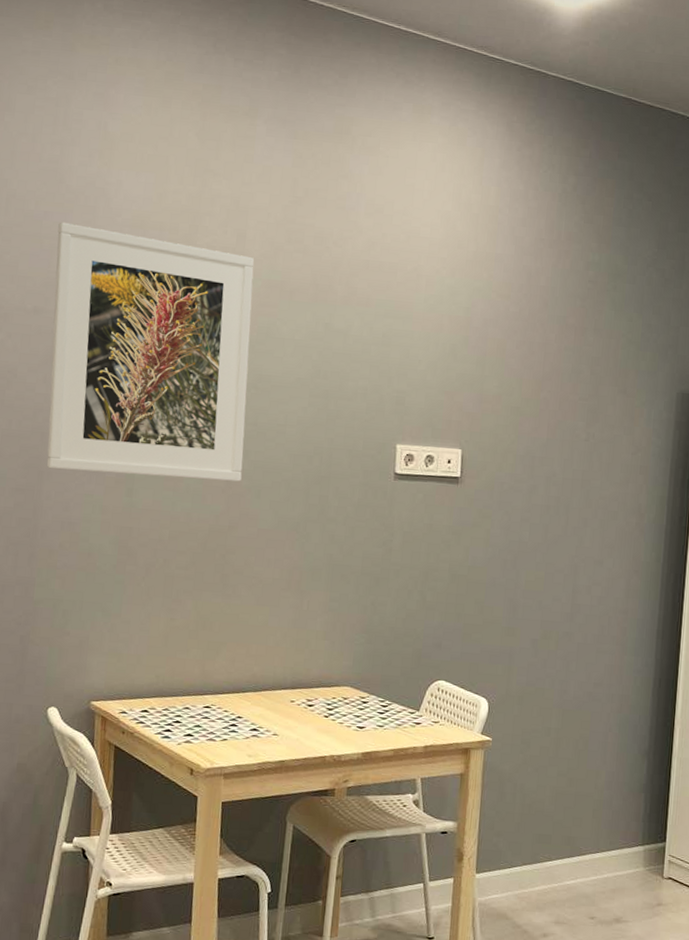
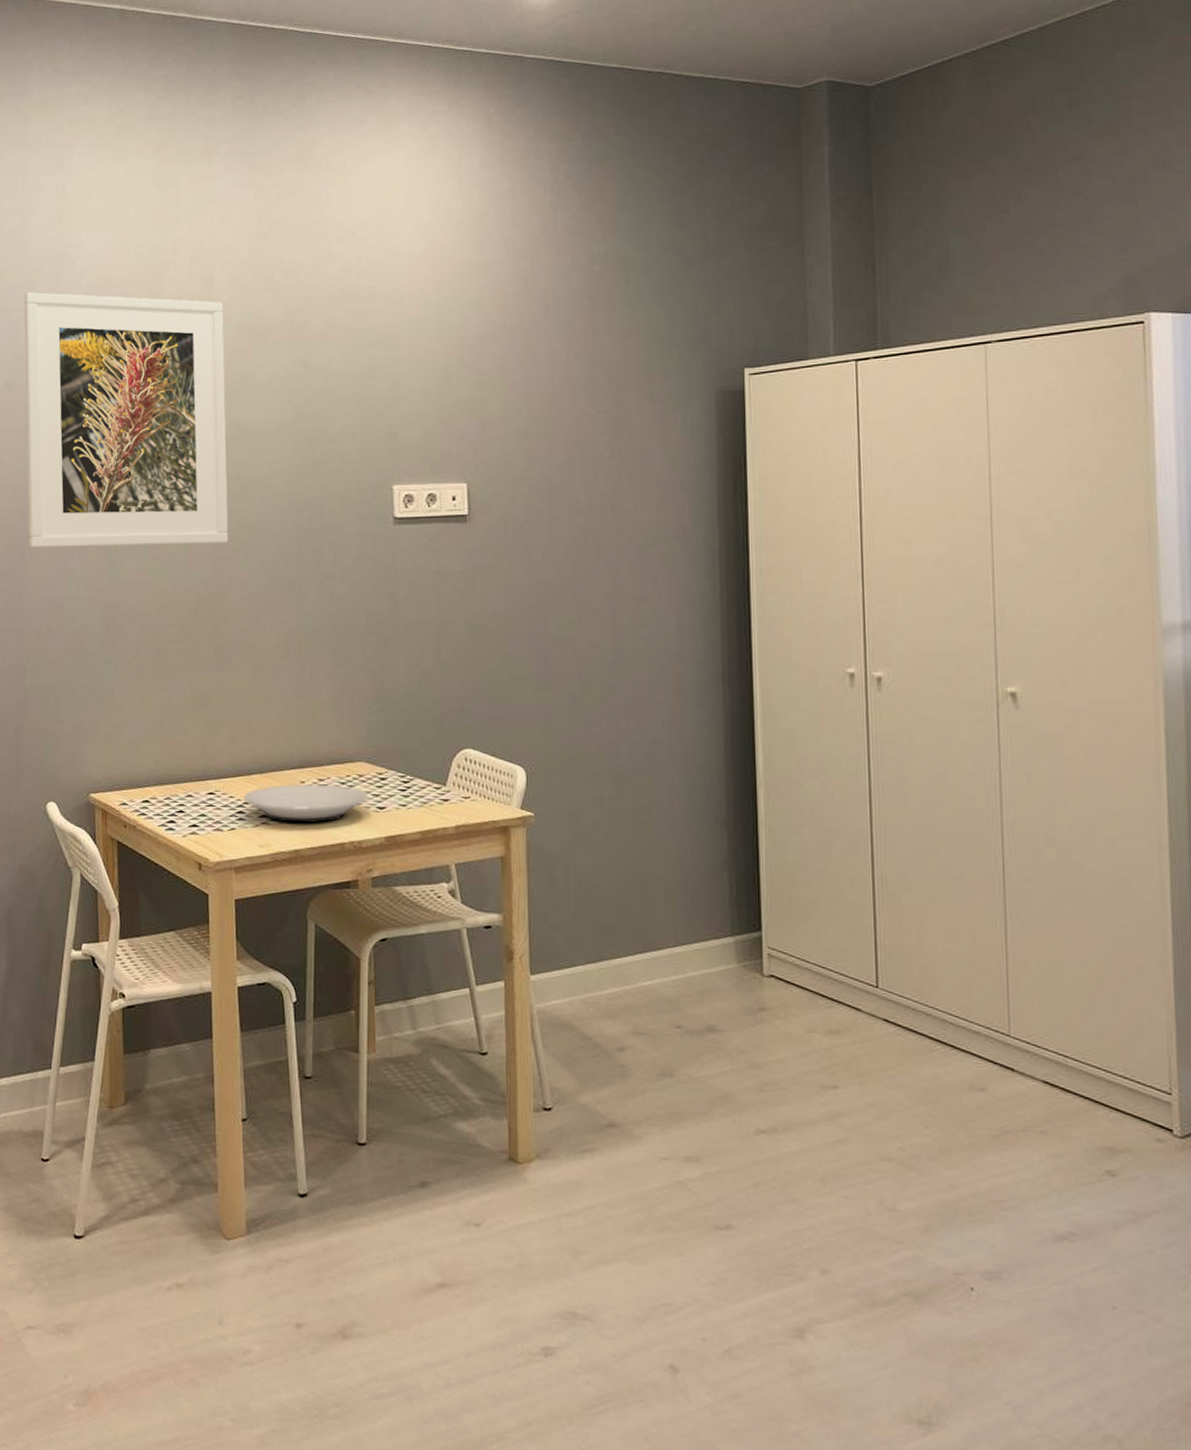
plate: none [237,703,350,738] -> present [244,784,368,824]

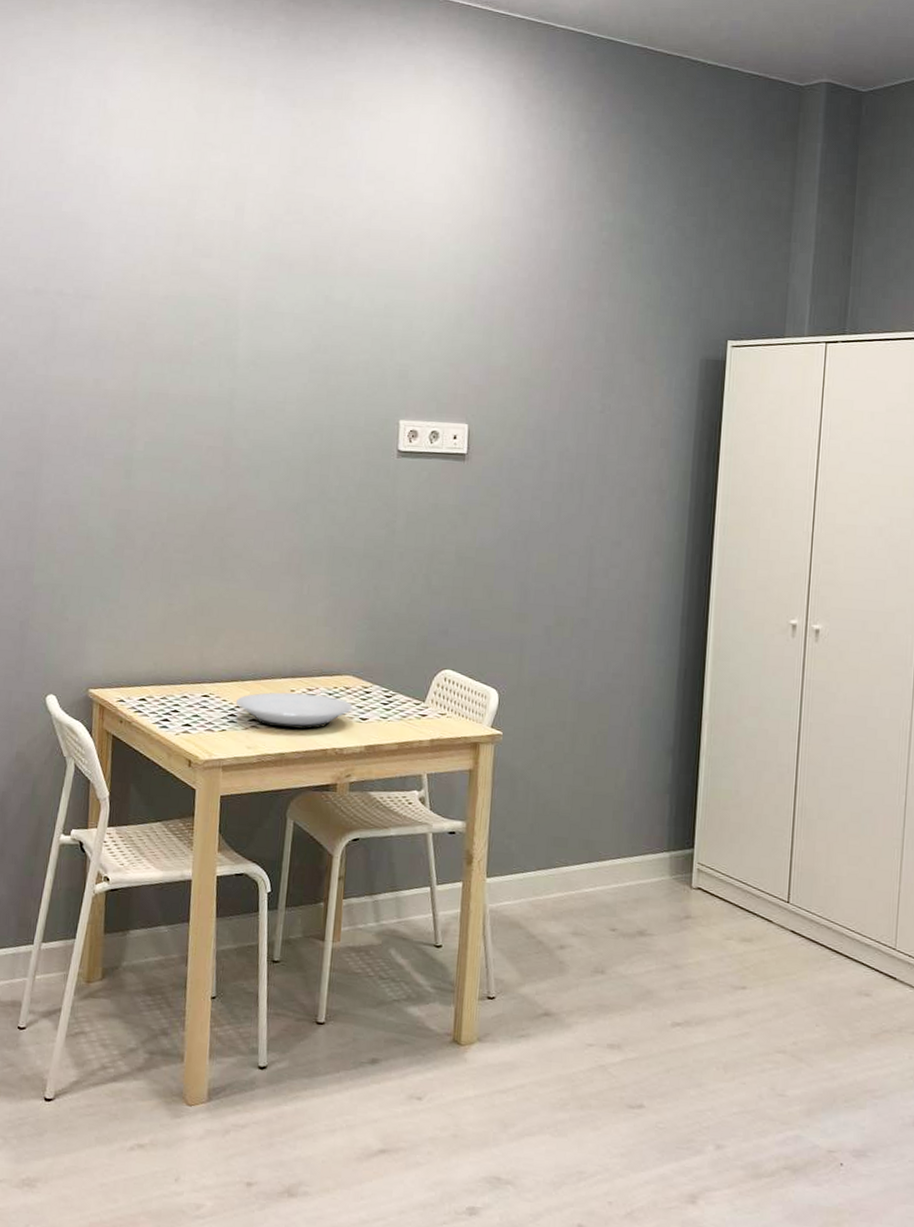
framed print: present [24,292,228,548] -> none [46,201,253,462]

